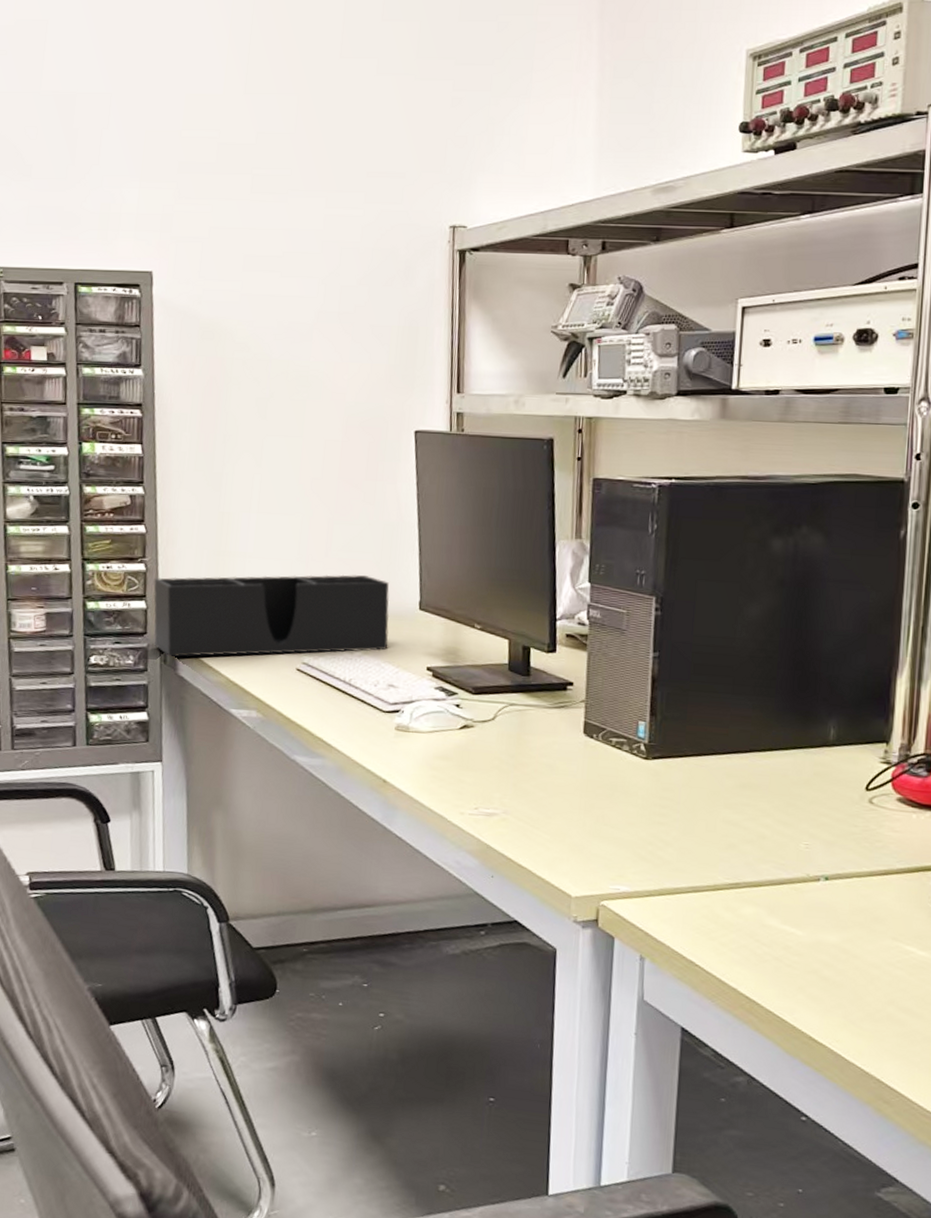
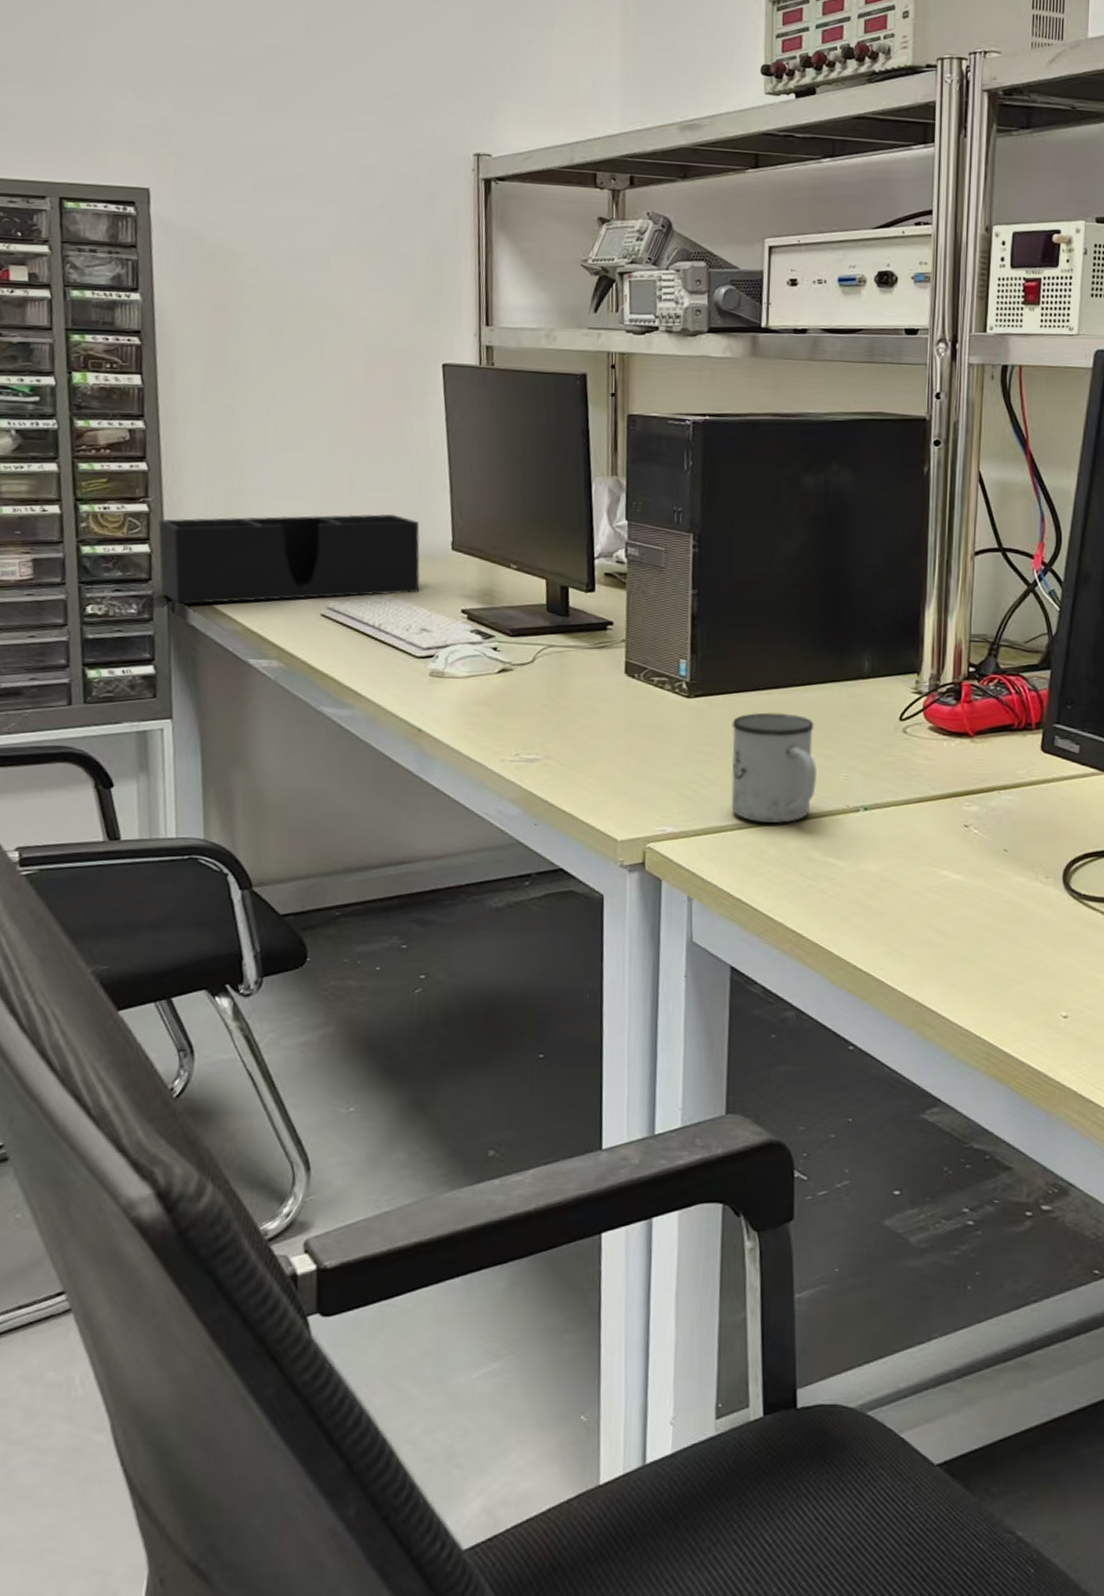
mug: none [686,777,777,889] -> present [731,712,818,823]

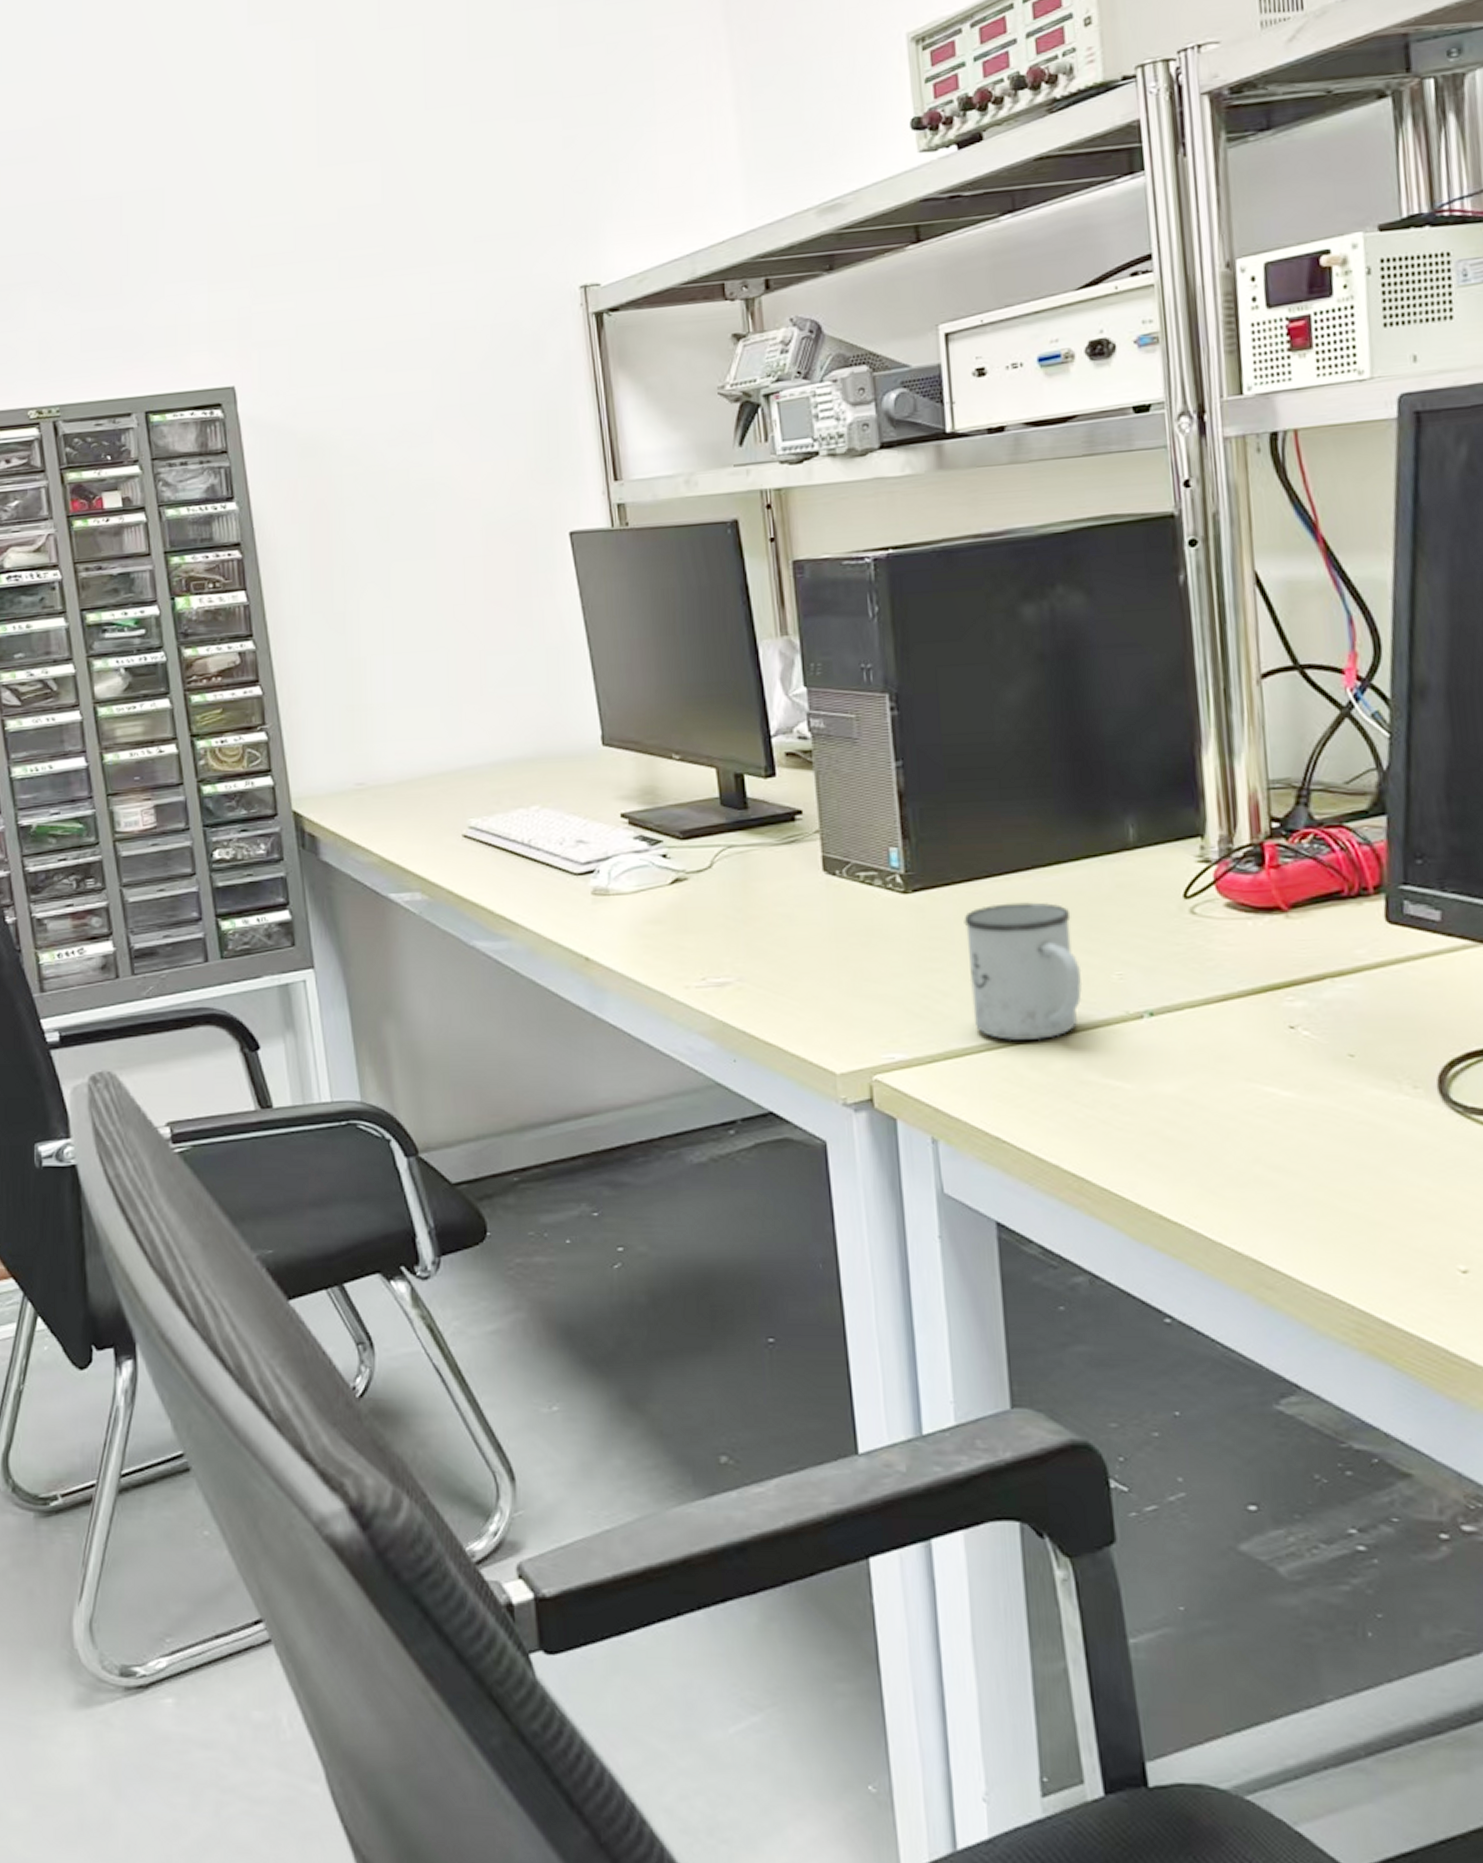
desk organizer: present [158,514,421,605] -> none [279,712,571,840]

